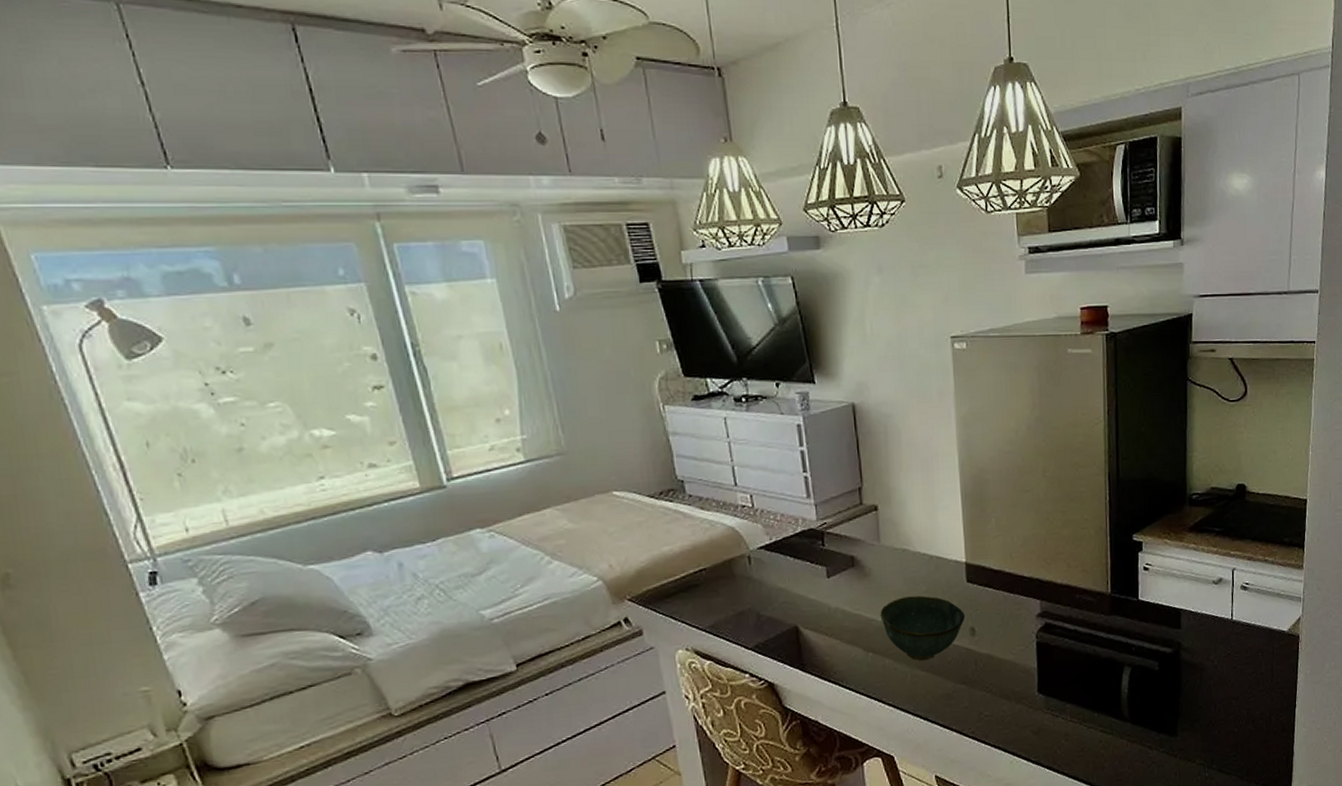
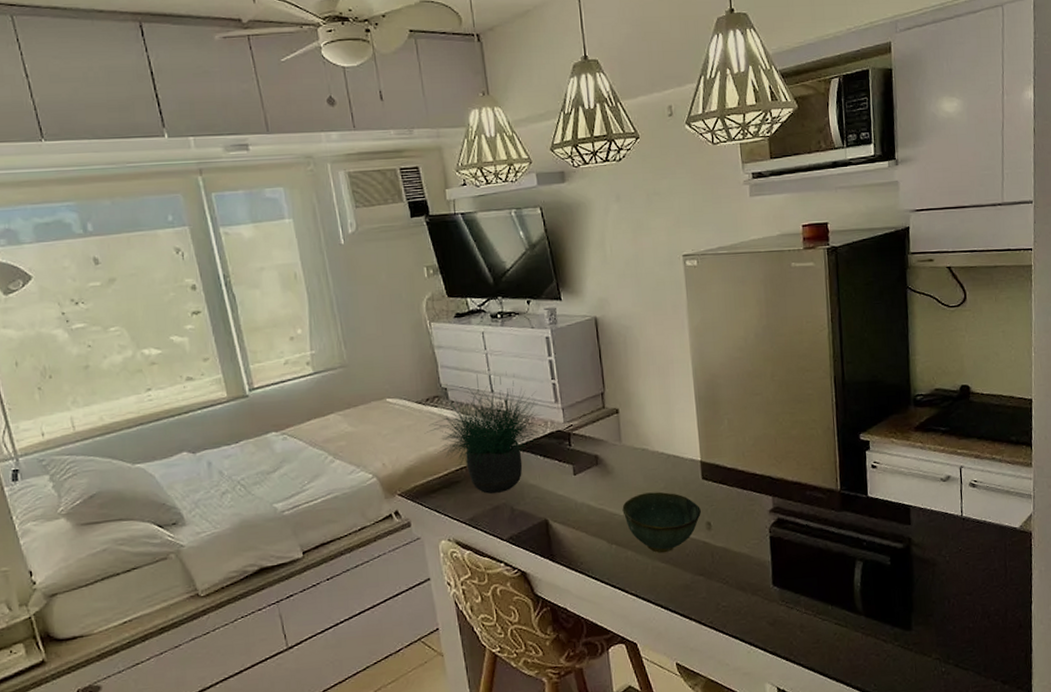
potted plant: none [657,463,792,598] -> present [424,372,542,494]

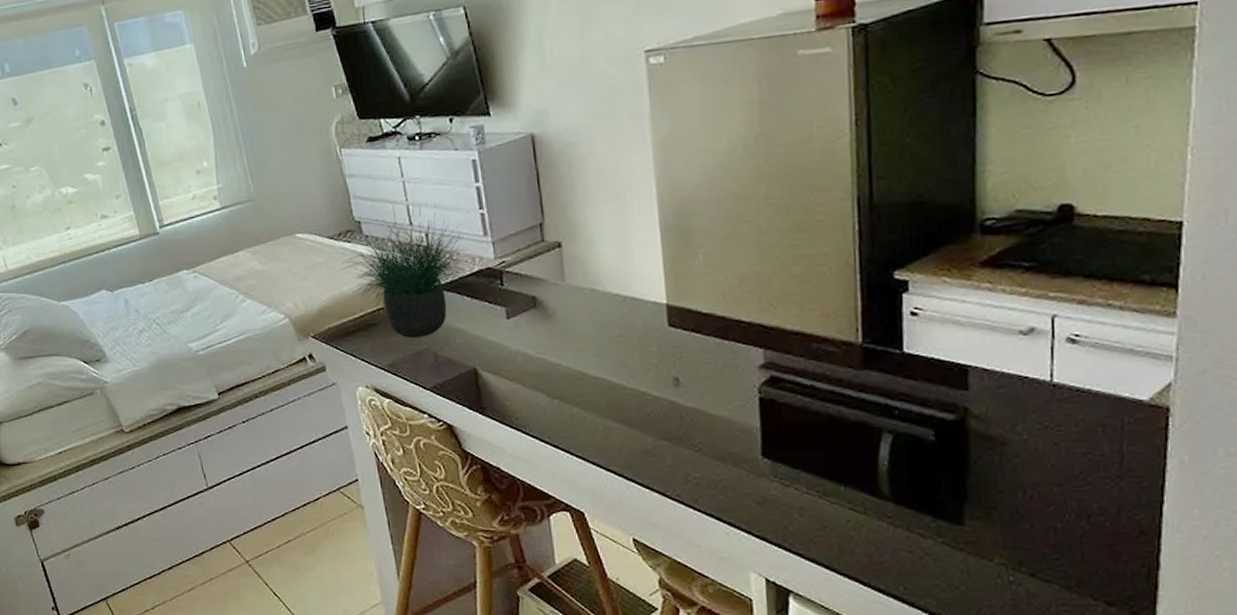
bowl: present [622,491,701,554] -> none [566,340,666,412]

